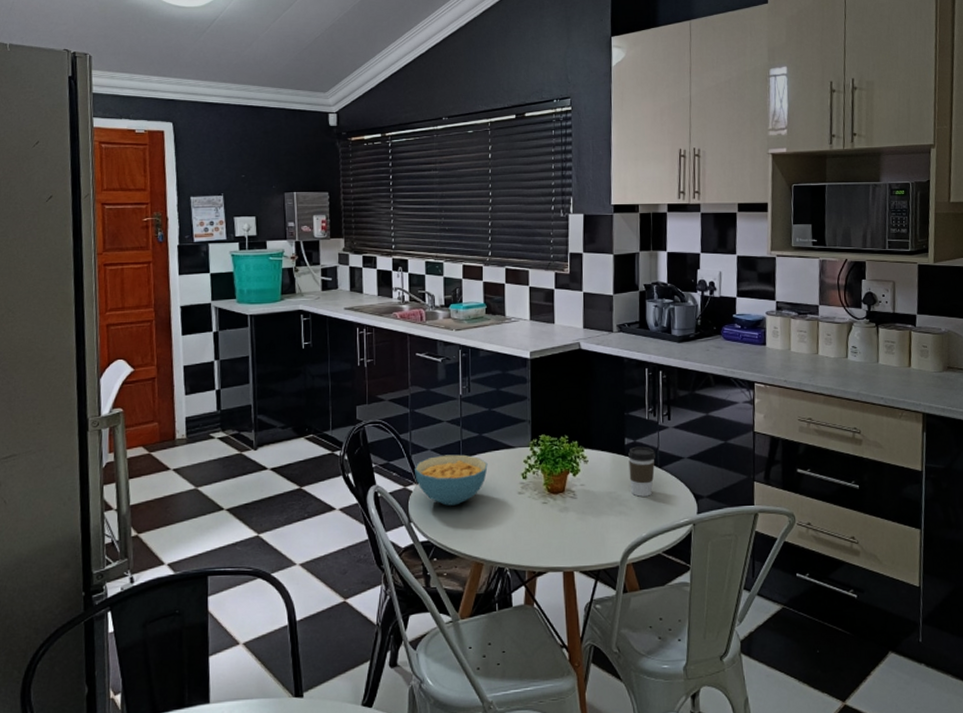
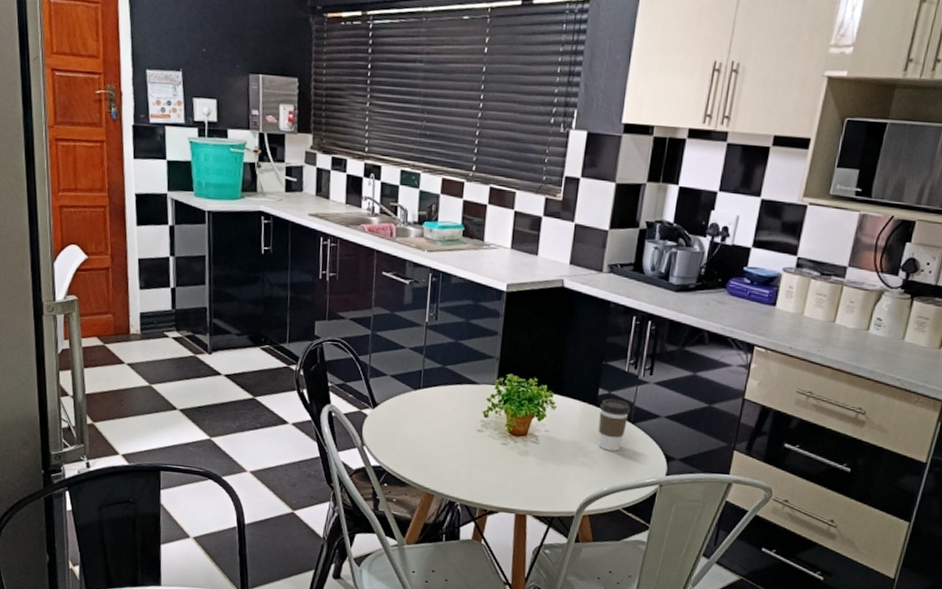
cereal bowl: present [415,454,488,506] -> none [371,382,449,435]

